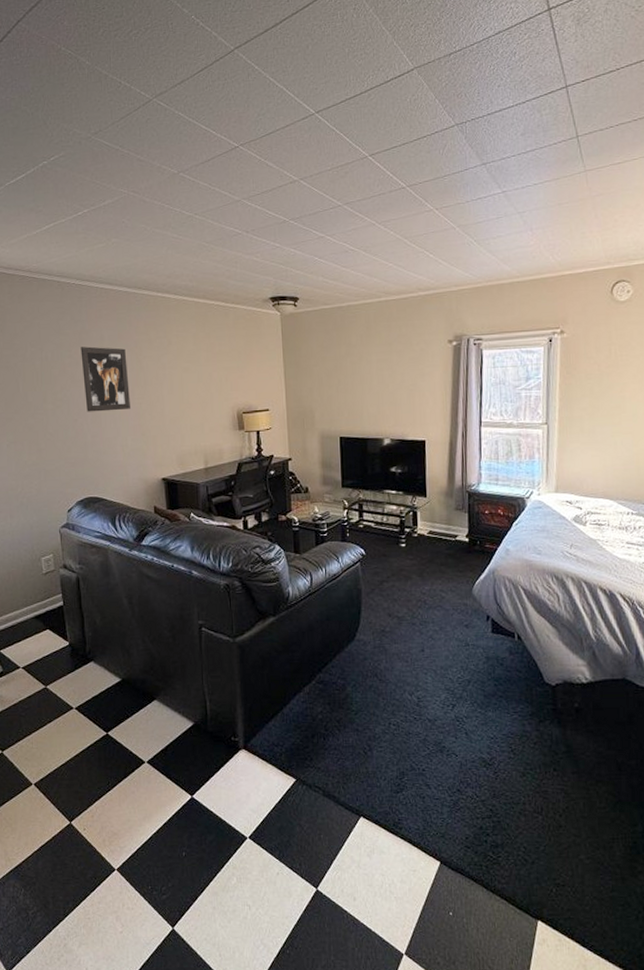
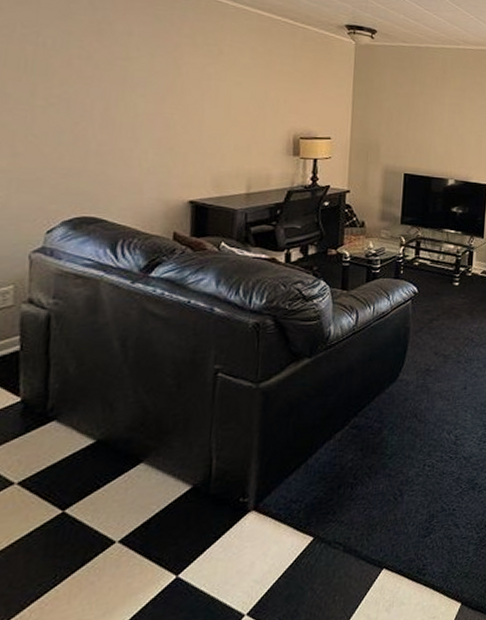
wall art: present [80,346,130,412] -> none [94,39,161,118]

